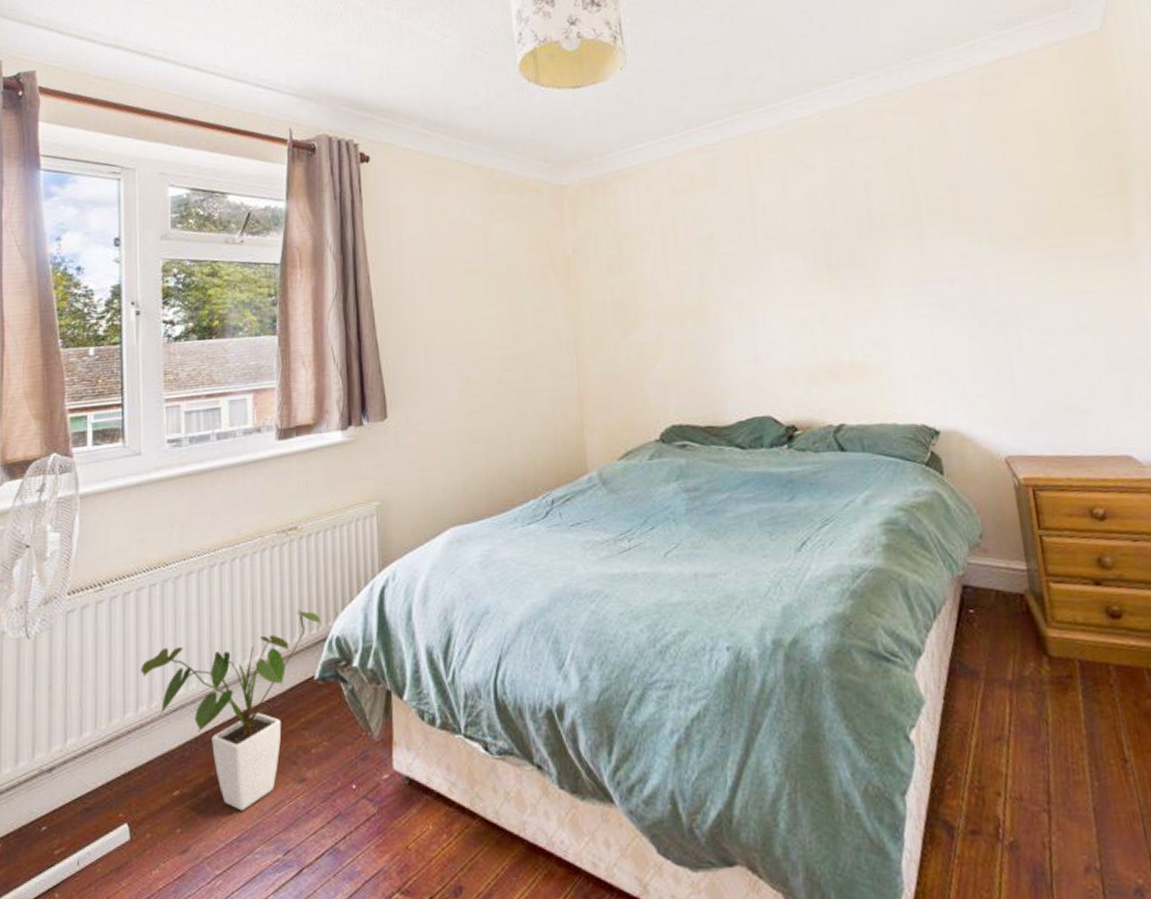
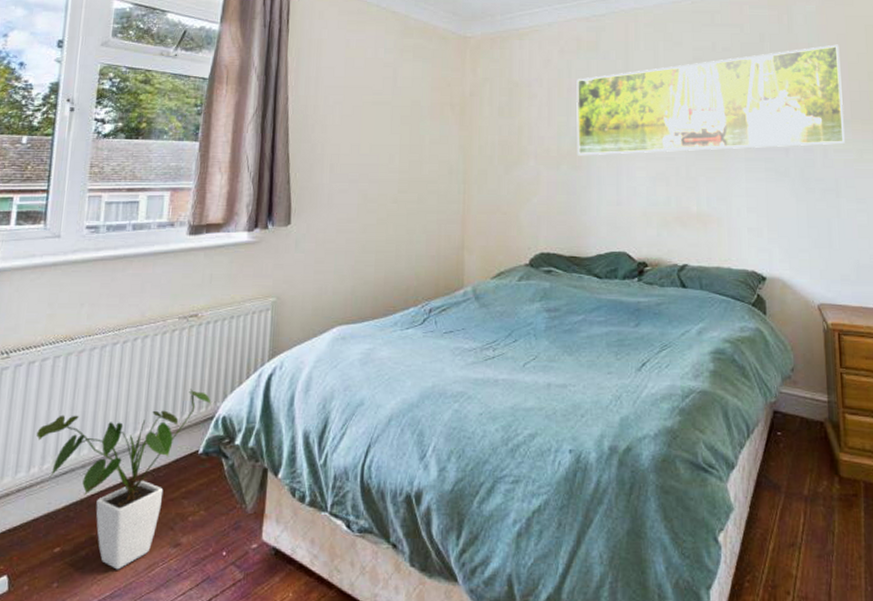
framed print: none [694,147,1021,310] -> present [577,44,845,156]

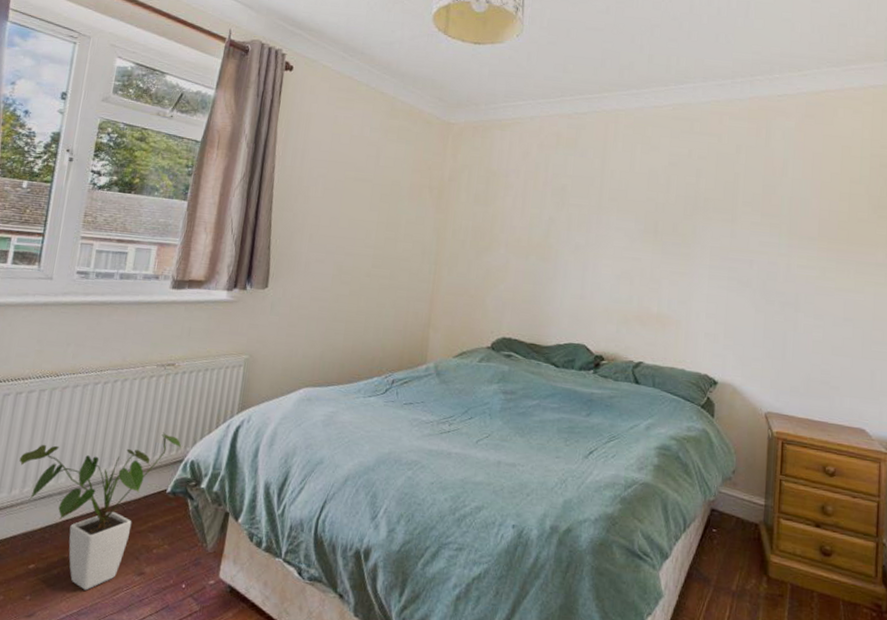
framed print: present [577,44,845,156] -> none [546,162,814,260]

